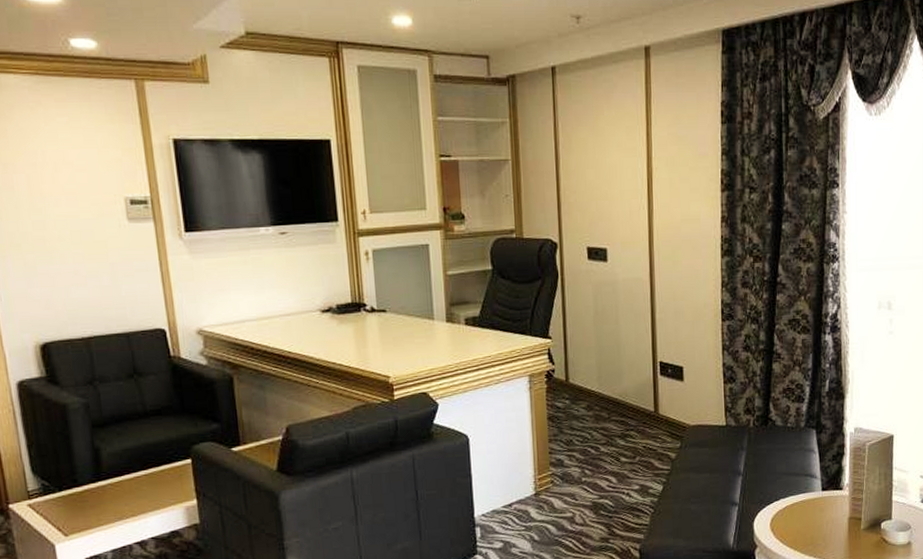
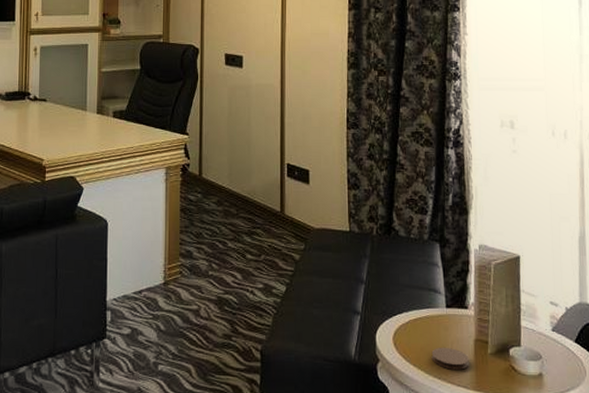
coaster: none [807,527,843,548] -> present [431,347,469,370]

